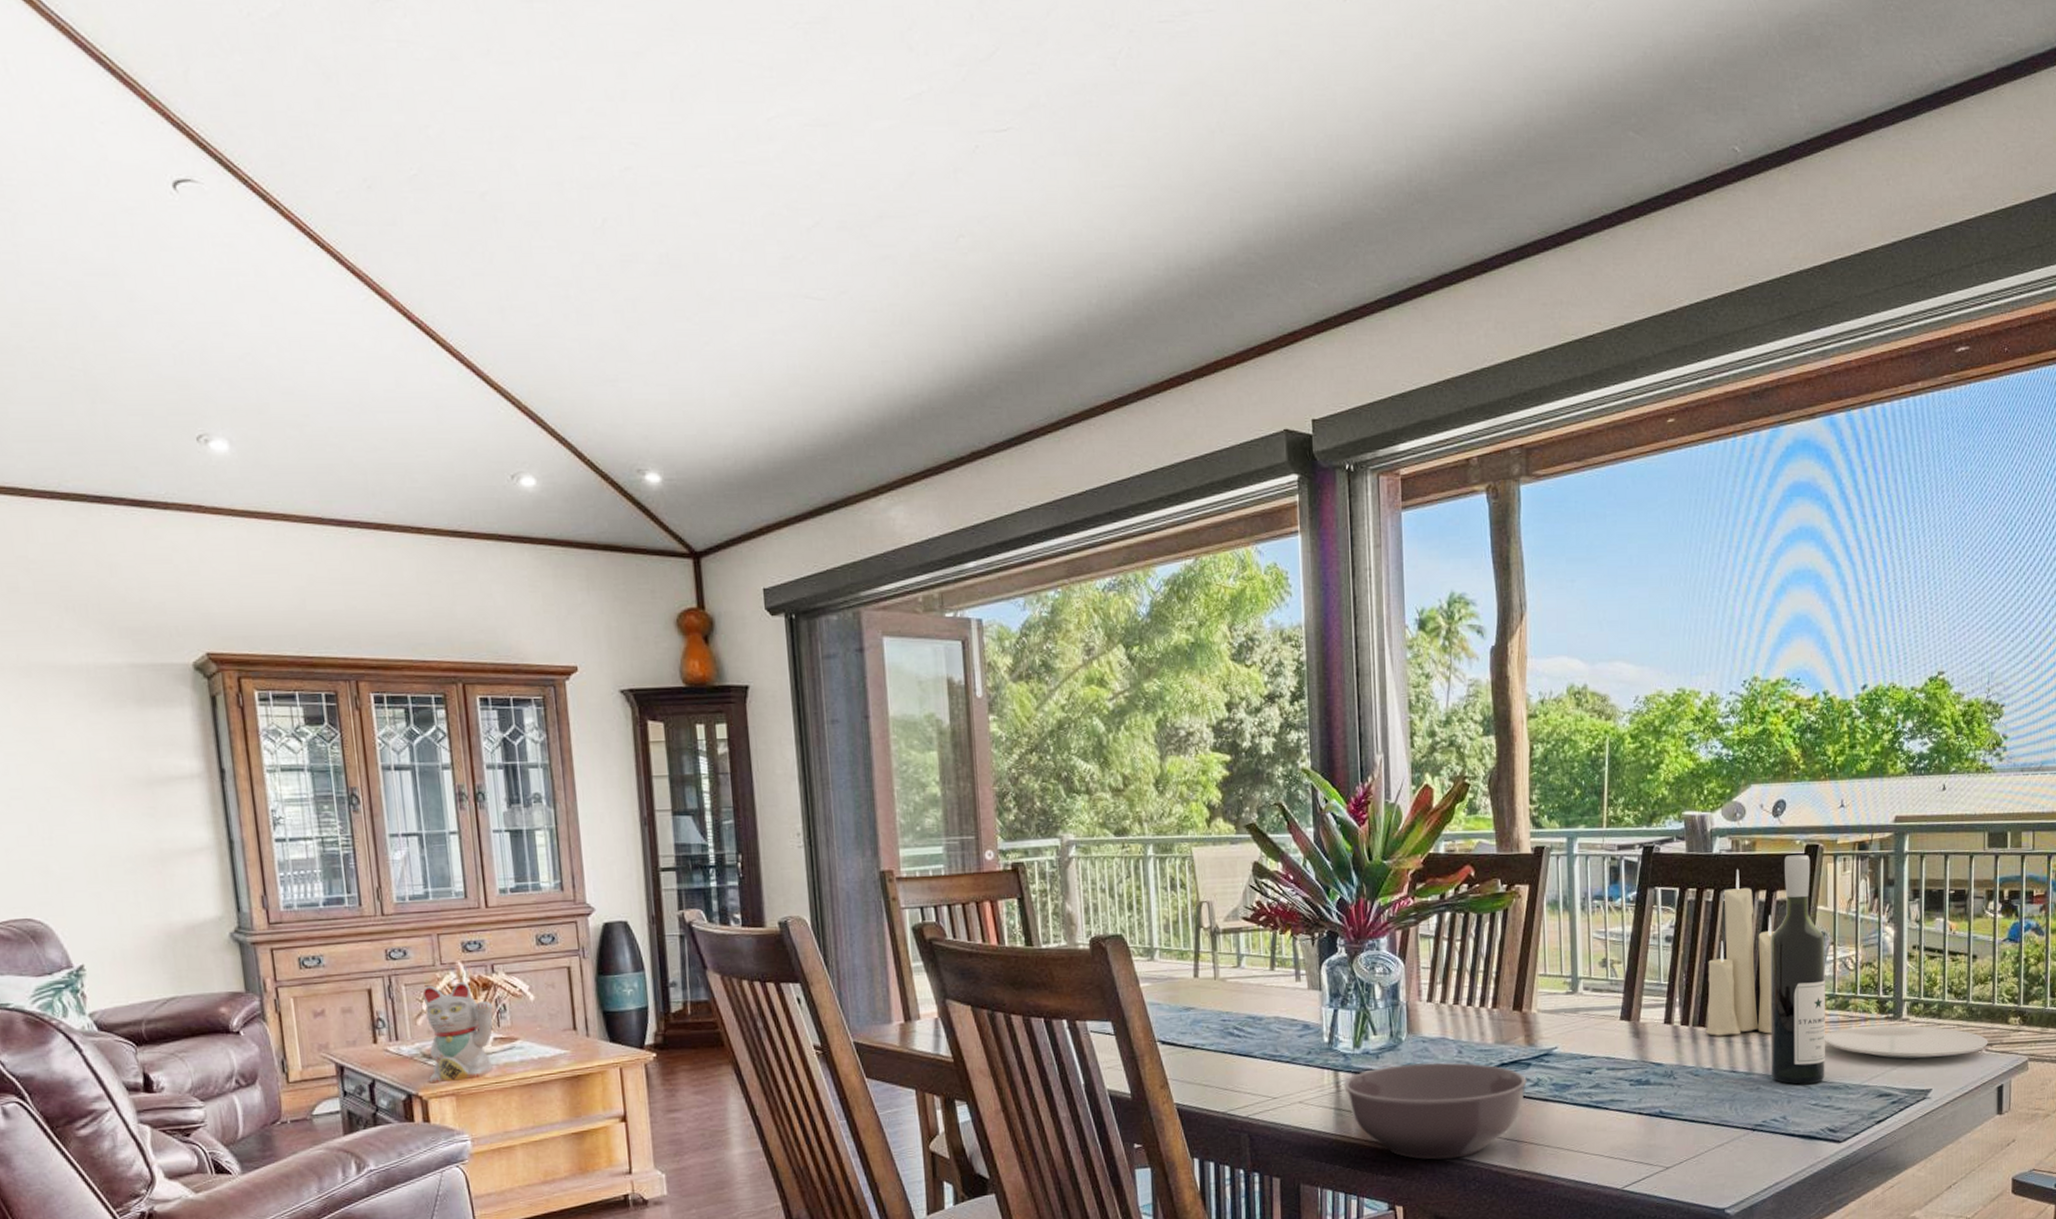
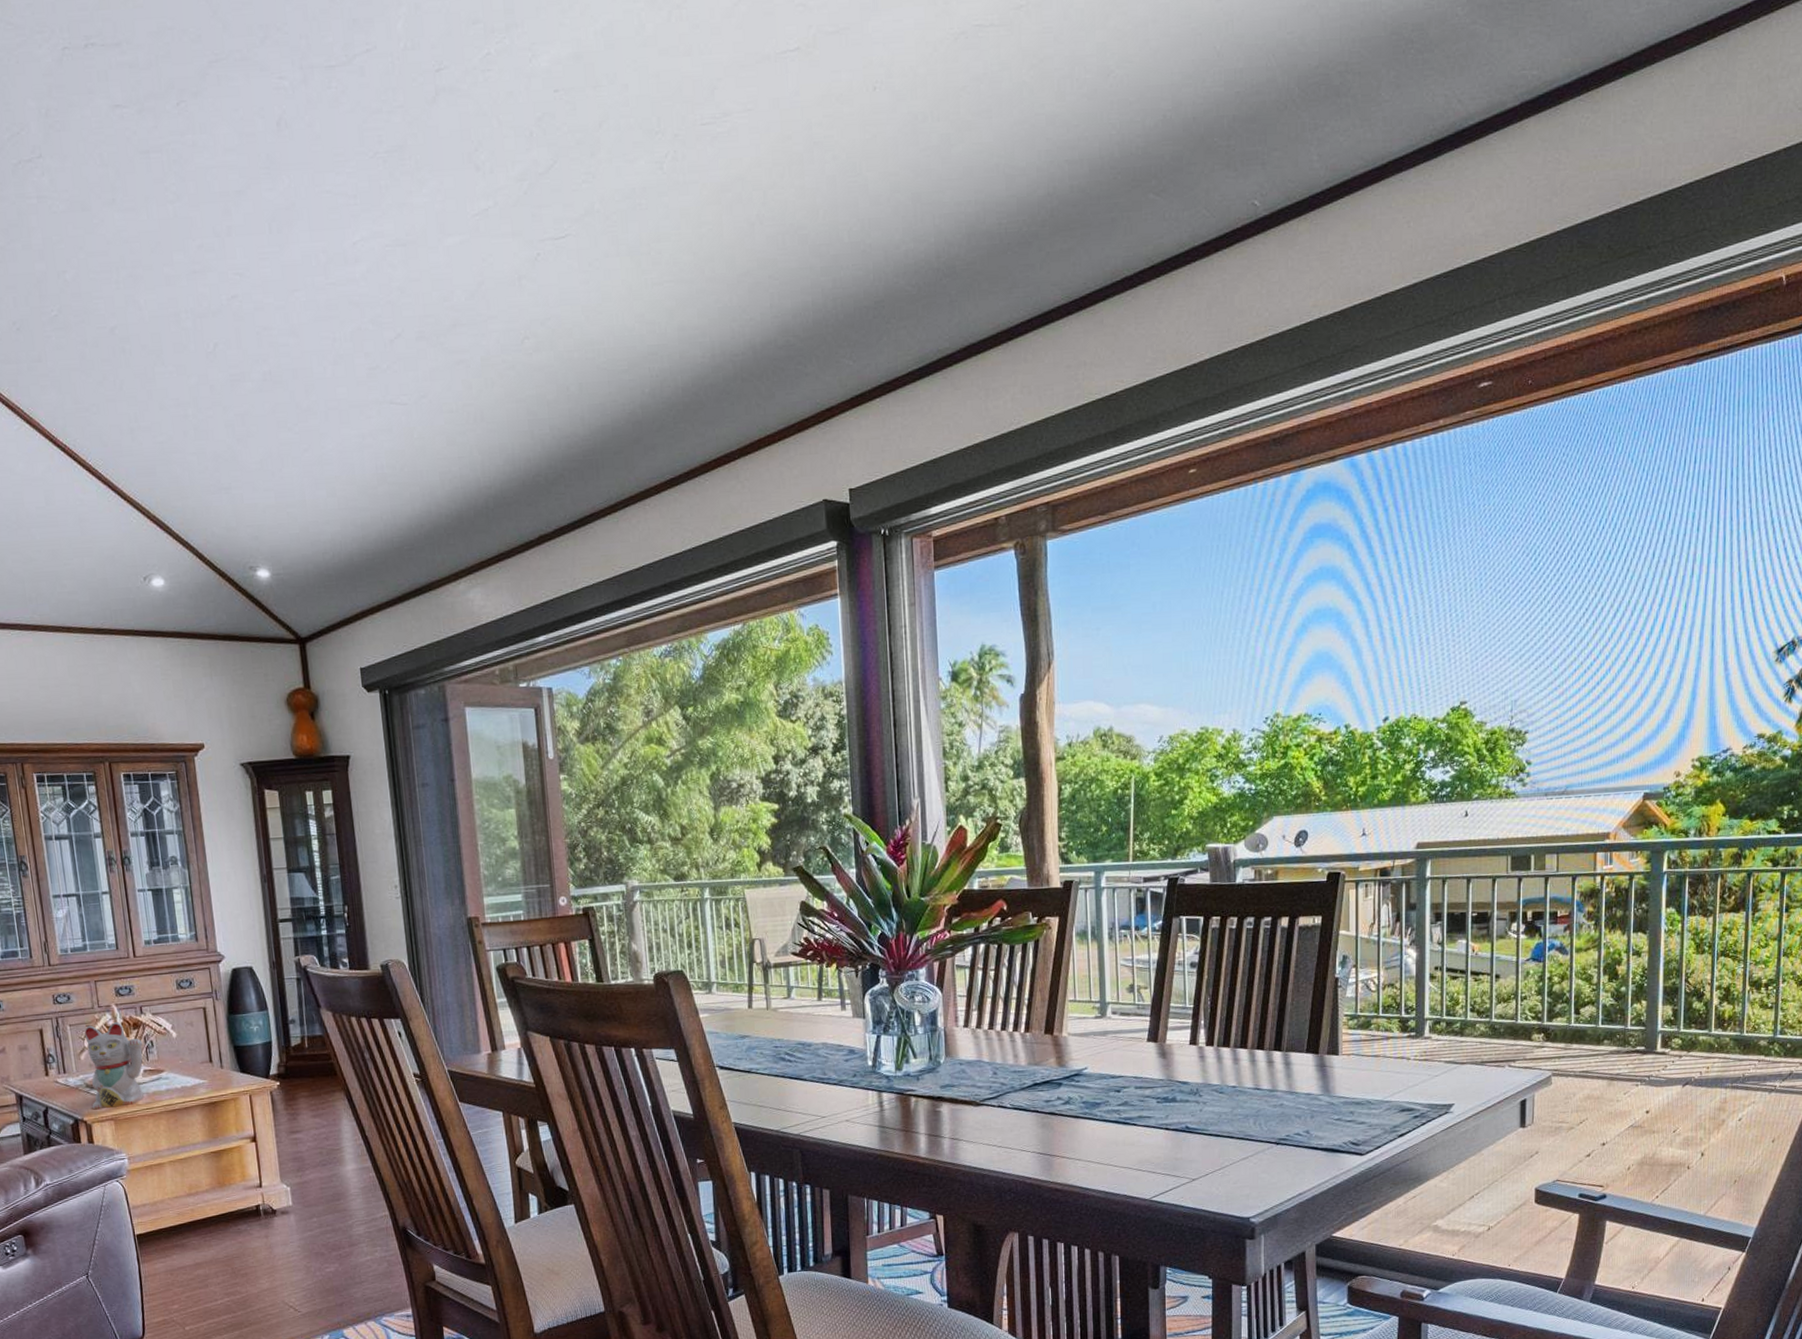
bowl: present [1344,1062,1527,1160] -> none [887,1083,1059,1173]
candle: present [1705,869,1775,1036] -> none [1229,898,1298,1056]
bottle: present [1770,854,1825,1084] -> none [1293,882,1347,1100]
plate: present [1824,1025,1988,1059] -> none [1346,1043,1511,1075]

